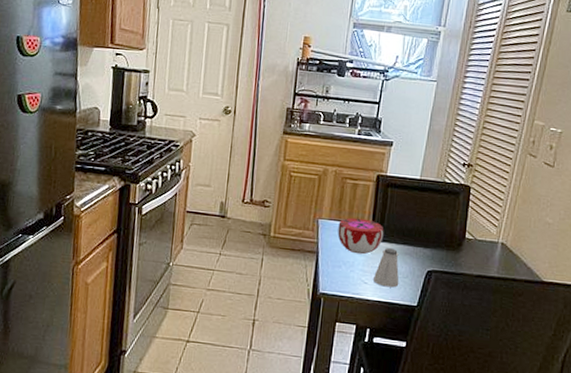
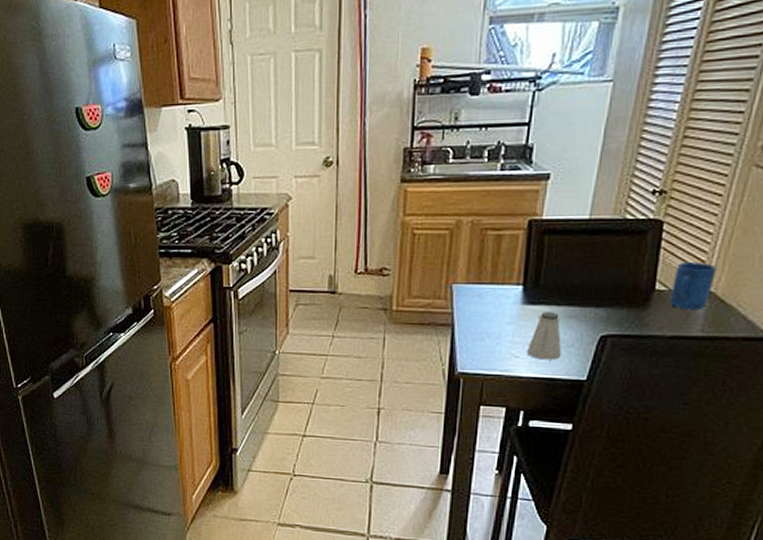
decorative bowl: present [337,217,384,255] -> none [478,278,540,323]
mug: none [475,219,506,257] -> present [669,262,717,310]

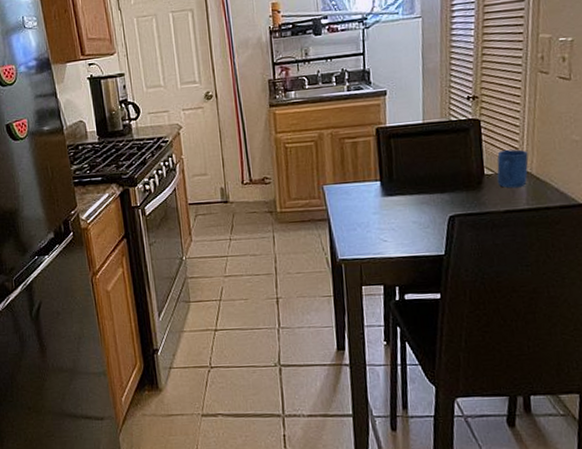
saltshaker: present [526,312,562,360] -> none [392,200,421,241]

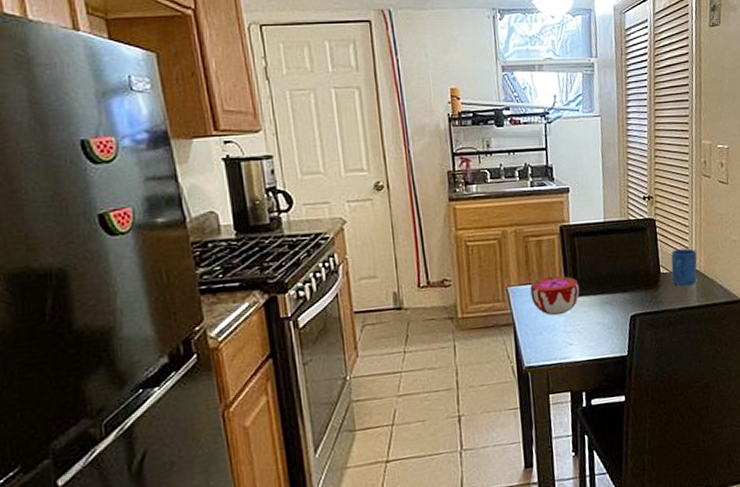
decorative bowl: none [345,175,395,214] -> present [530,276,580,316]

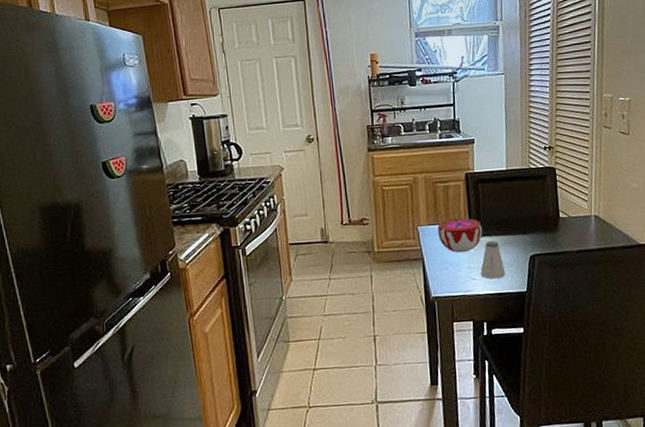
saltshaker: none [577,301,606,344] -> present [480,241,506,279]
mug: present [671,248,697,287] -> none [570,195,597,230]

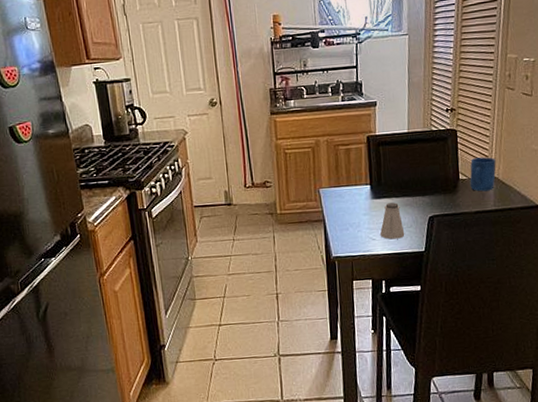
decorative bowl: present [437,217,483,253] -> none [339,180,383,215]
mug: none [570,195,597,230] -> present [469,157,496,192]

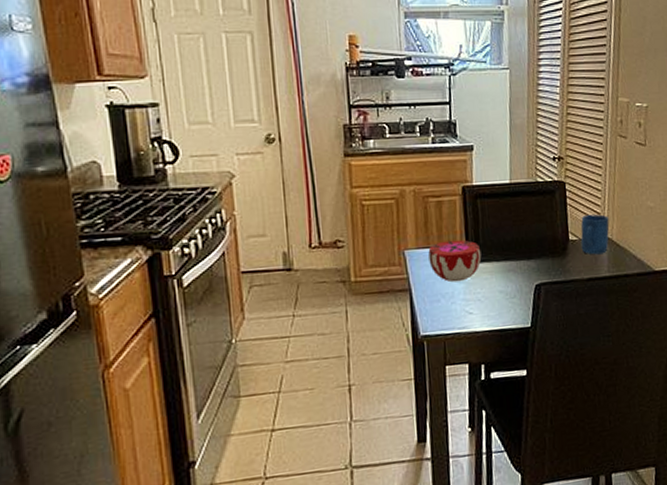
decorative bowl: none [339,180,383,215] -> present [428,239,482,283]
saltshaker: present [379,202,405,240] -> none [477,267,508,313]

